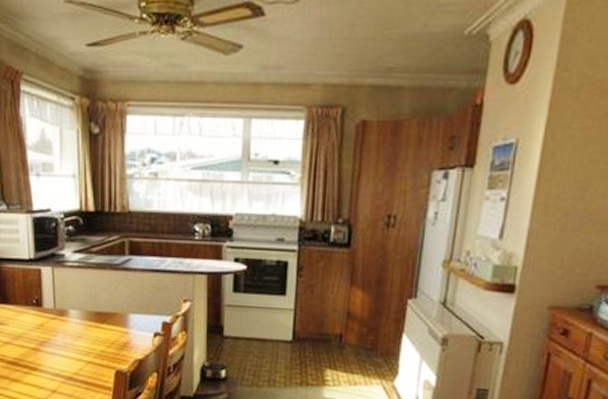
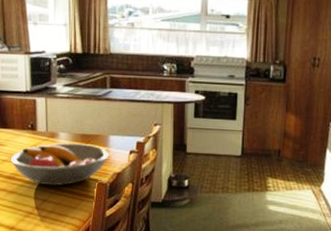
fruit bowl: none [13,322,129,374] -> present [10,143,109,186]

